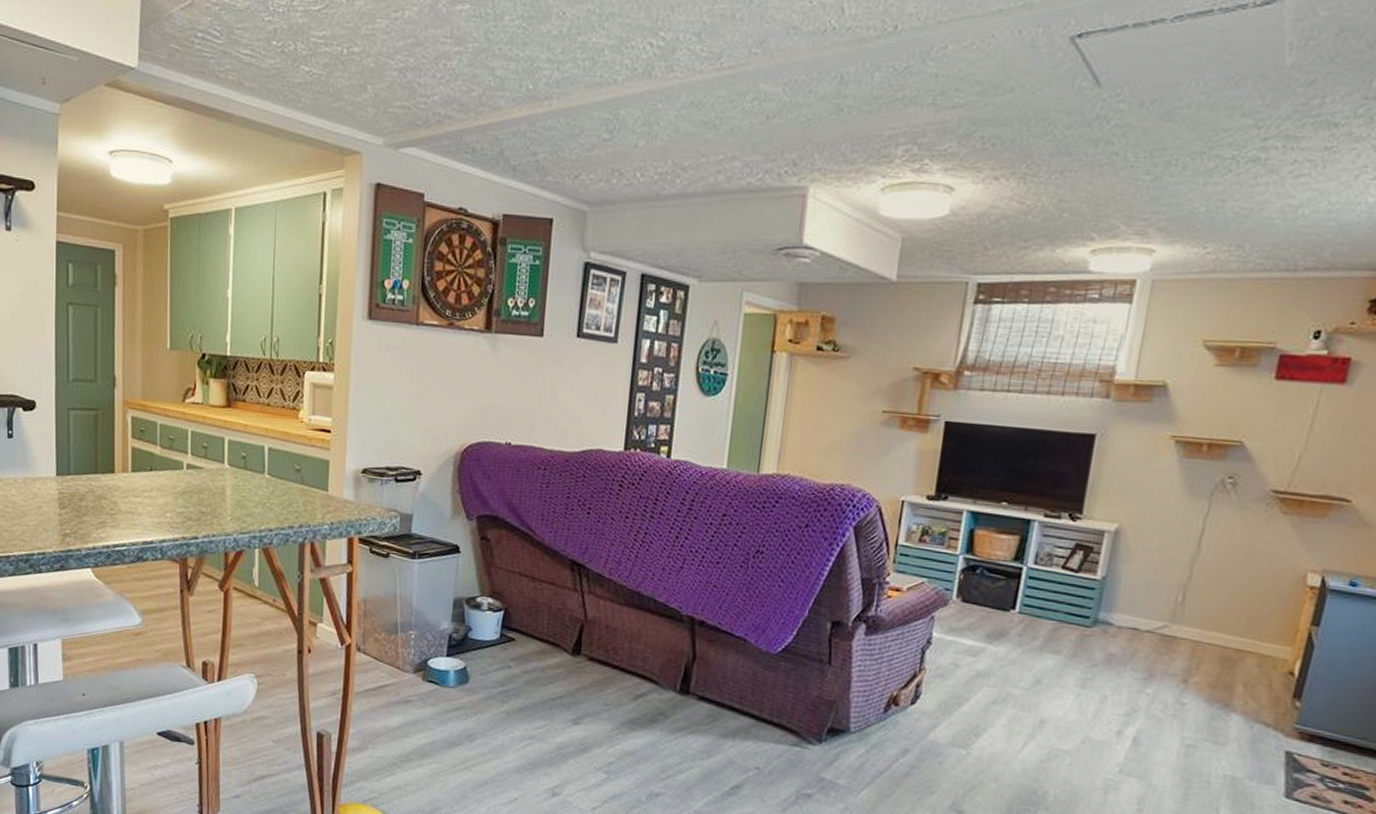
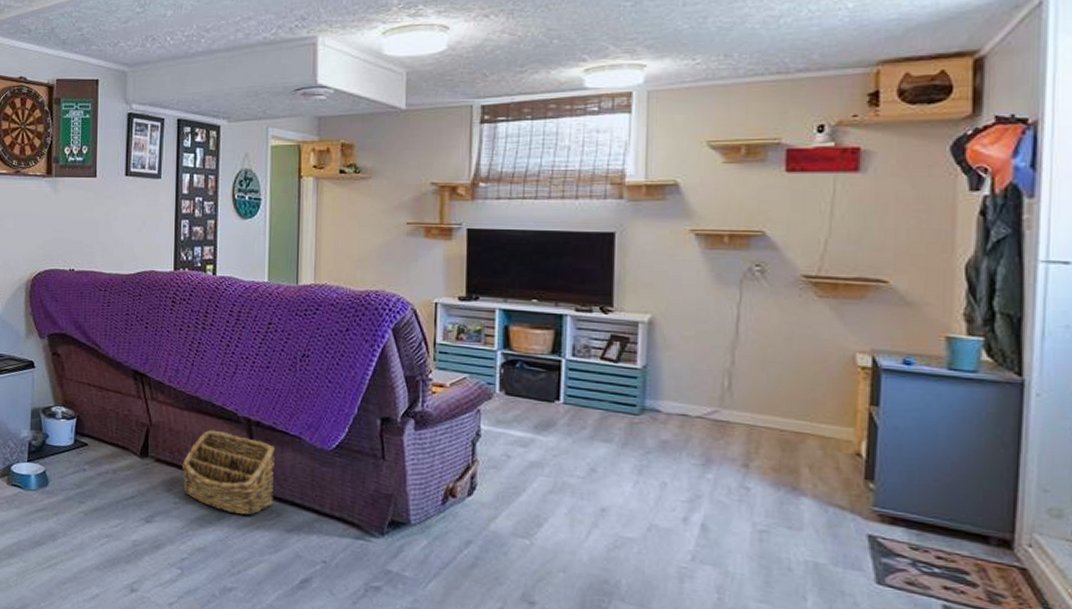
basket: none [616,628,717,719] -> present [182,429,275,515]

